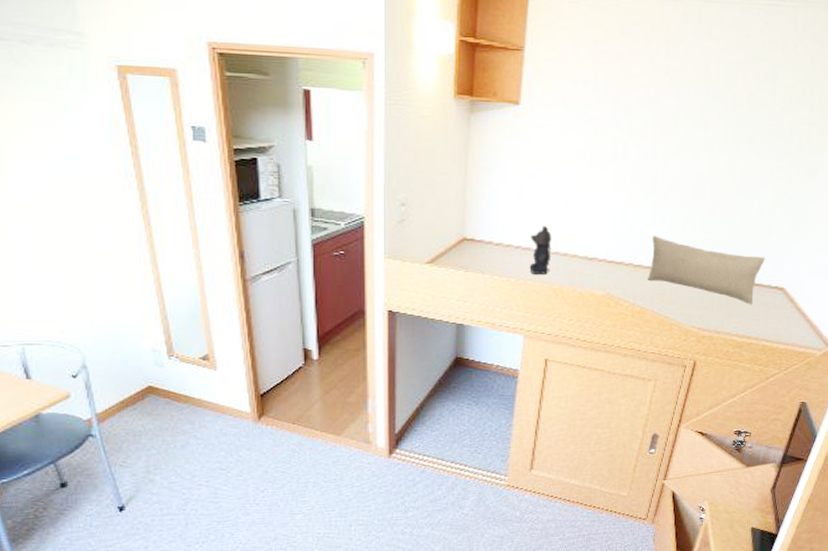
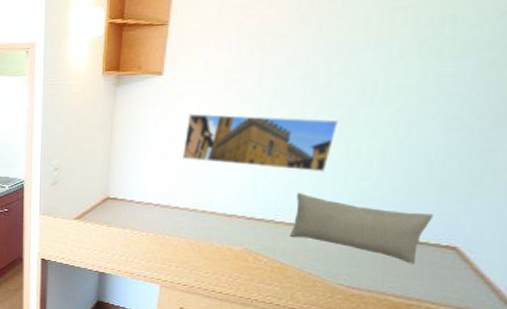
bear: present [529,226,552,274] -> none [167,185,190,230]
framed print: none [542,149,686,216] -> present [182,113,339,172]

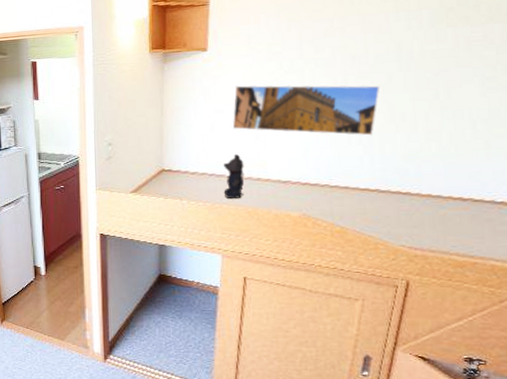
bear: none [167,185,190,230] -> present [224,154,245,198]
pillow: present [289,192,434,264] -> none [345,156,485,222]

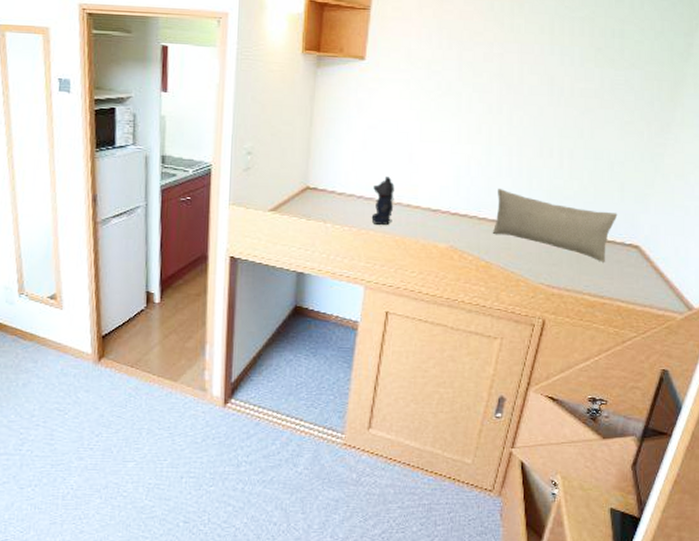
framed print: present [232,85,380,136] -> none [385,102,532,169]
pillow: none [345,156,485,222] -> present [492,188,618,263]

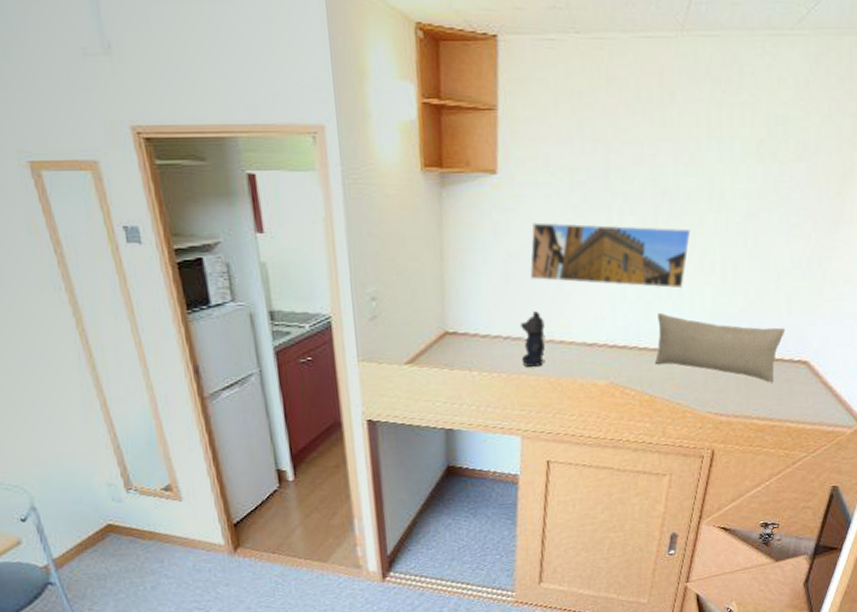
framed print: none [385,102,532,169] -> present [530,222,691,289]

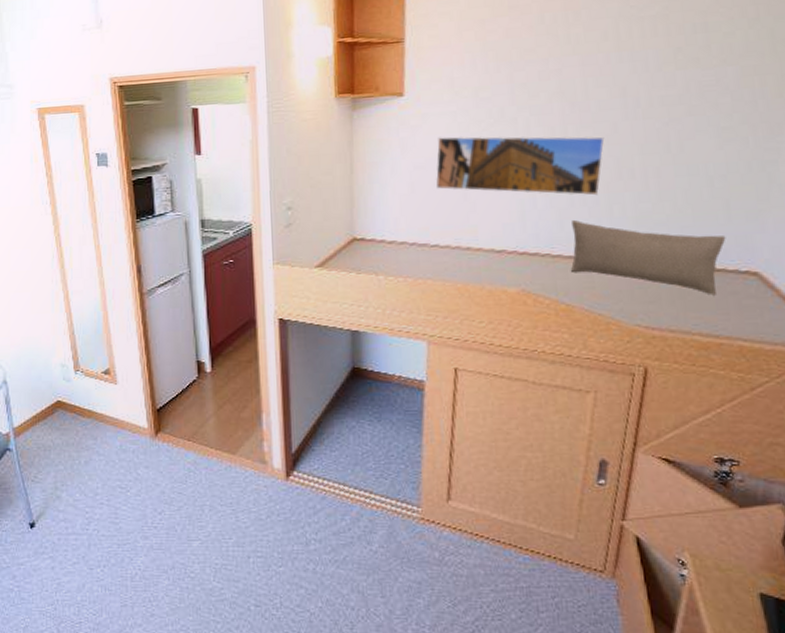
bear: present [521,311,546,367] -> none [427,219,452,272]

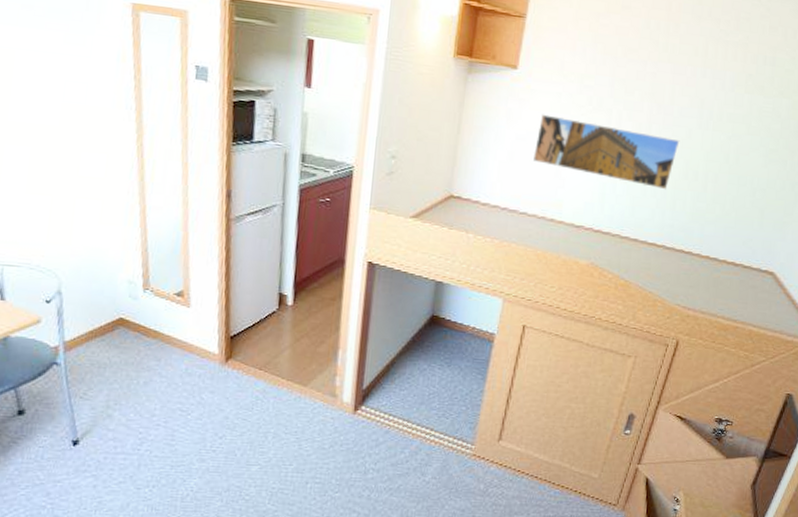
pillow: present [570,219,726,295] -> none [633,207,756,287]

